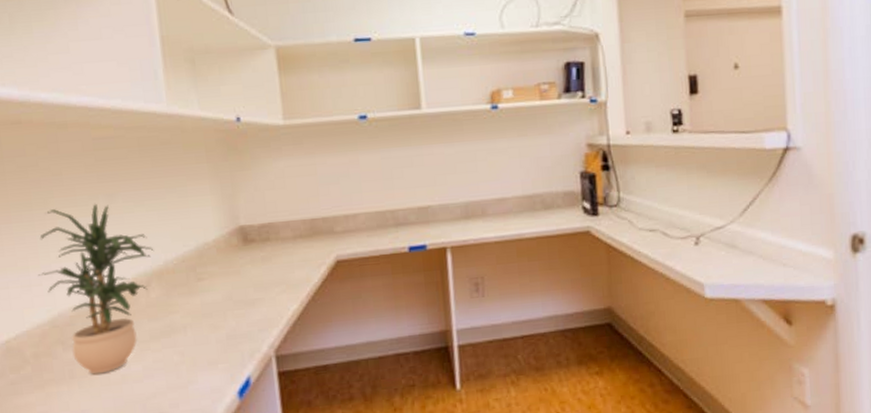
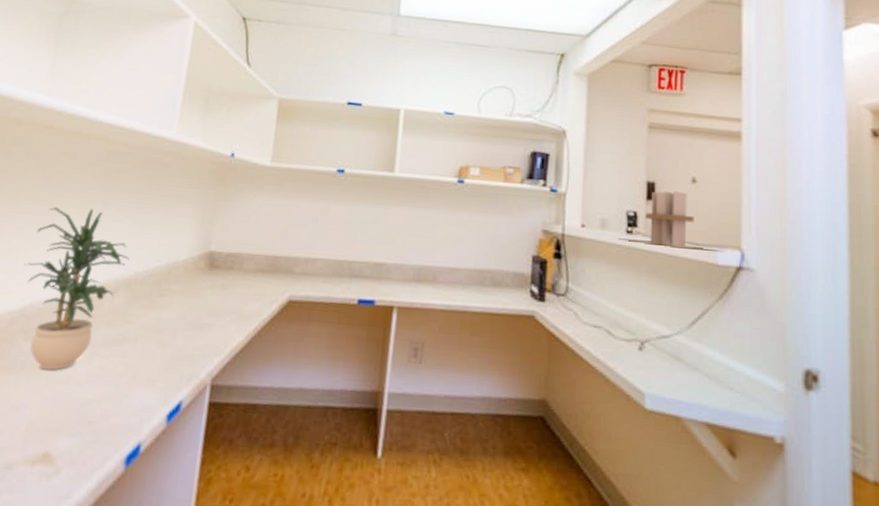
file organizer: none [665,80,774,142] -> present [618,191,728,252]

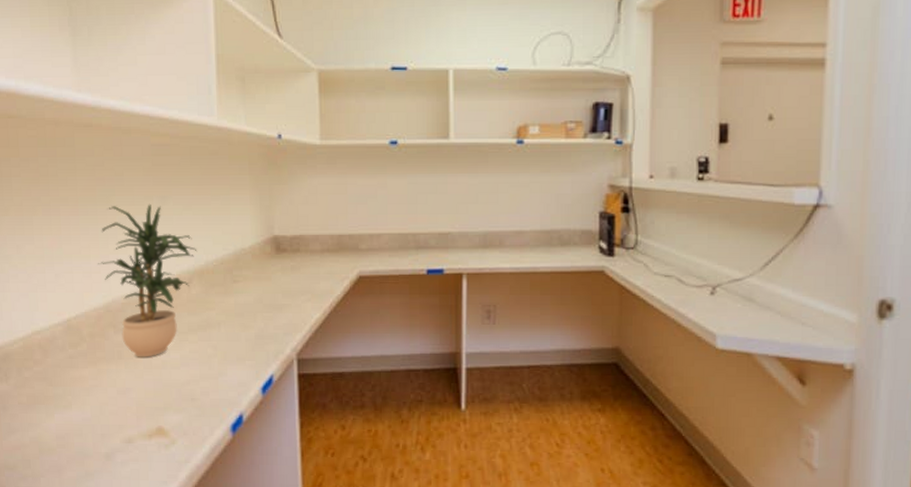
file organizer: present [618,191,728,252] -> none [689,131,805,192]

